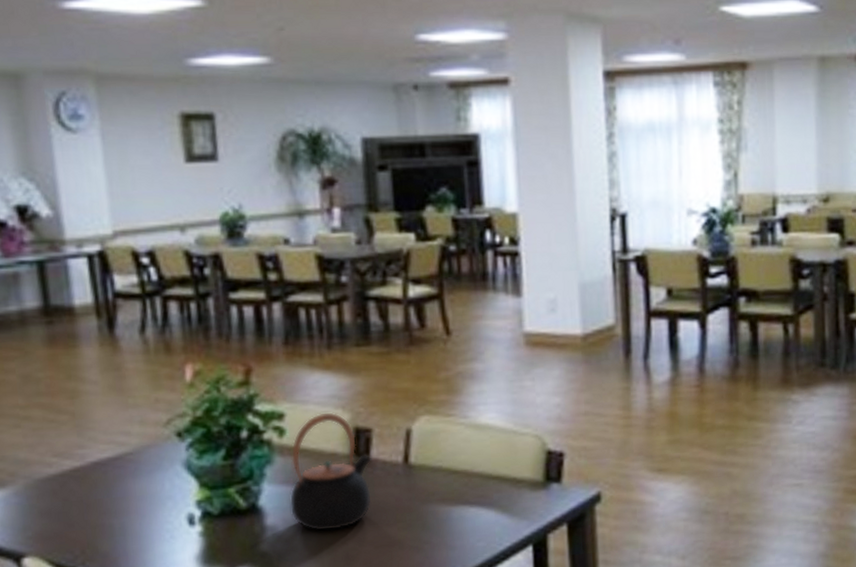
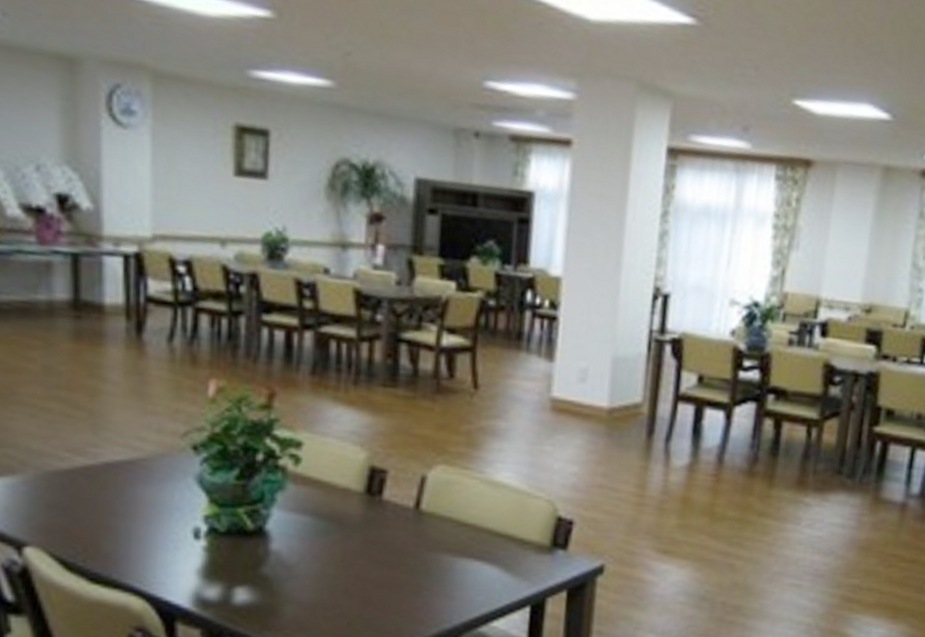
teapot: present [290,412,372,531] -> none [297,447,383,564]

